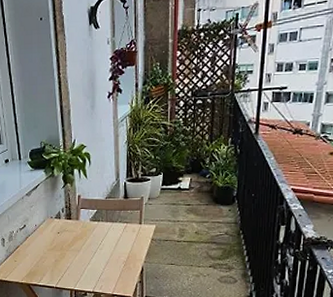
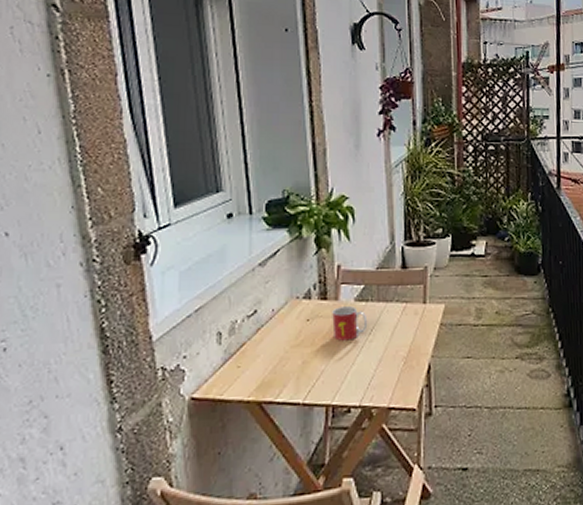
mug: none [75,225,99,248] -> present [332,306,368,341]

